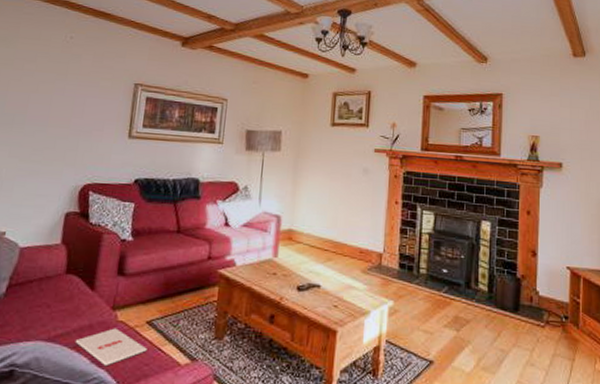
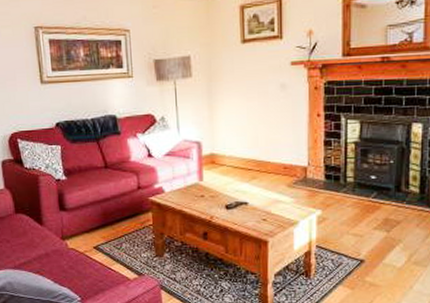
magazine: present [75,328,147,367] -> none [37,254,99,285]

